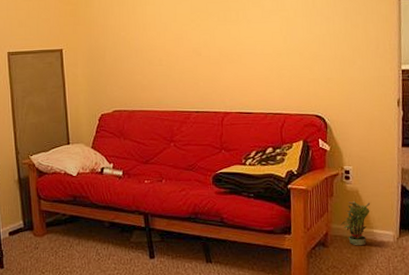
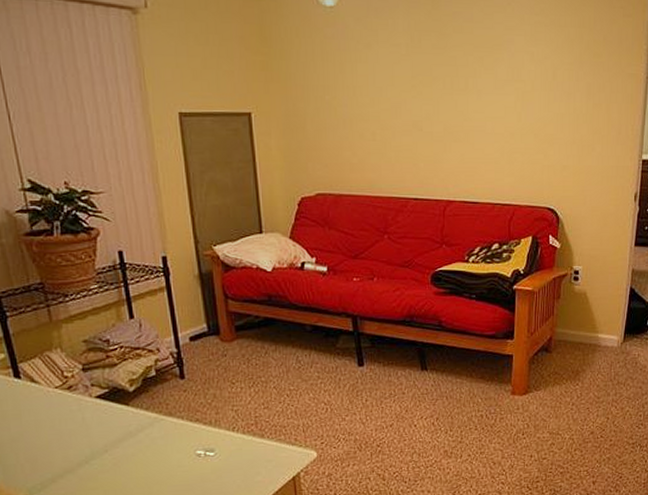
potted plant: present [340,200,371,246] -> none [565,303,598,351]

